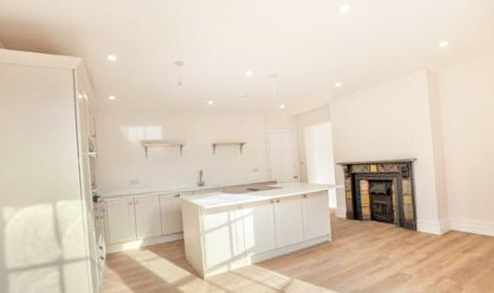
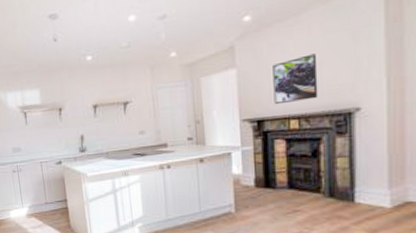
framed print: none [357,116,389,152] -> present [273,53,318,104]

